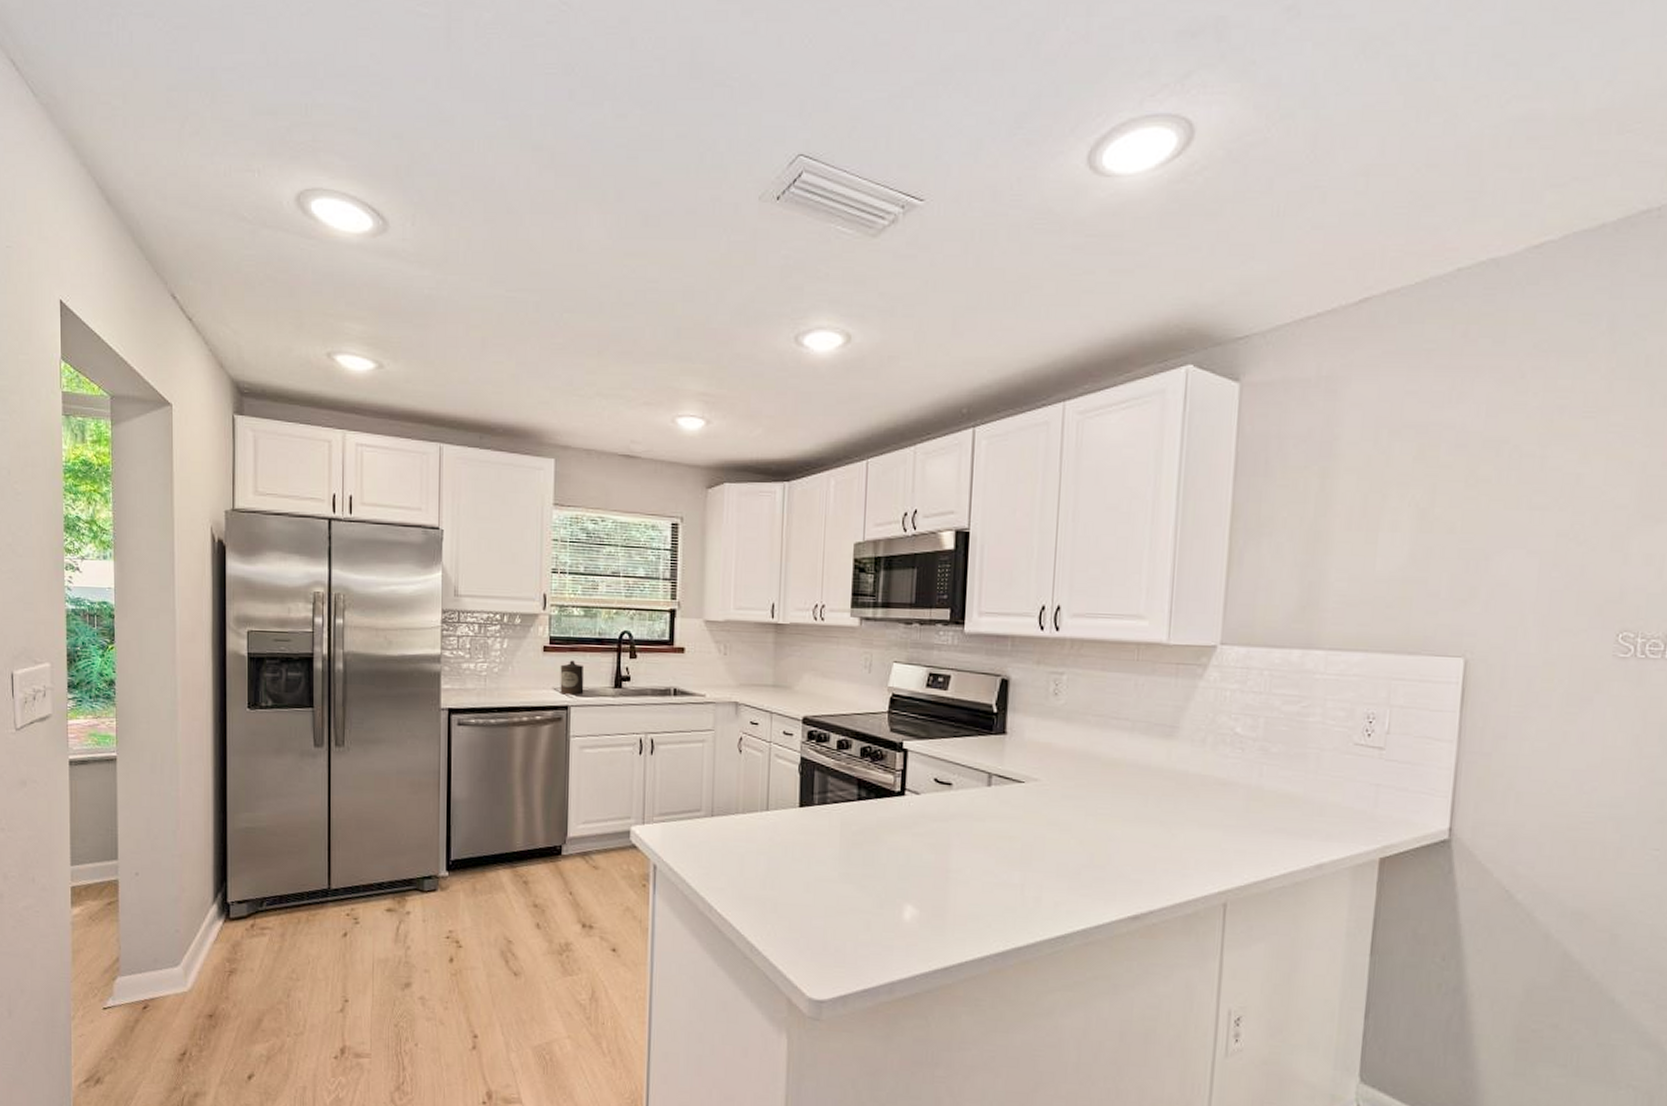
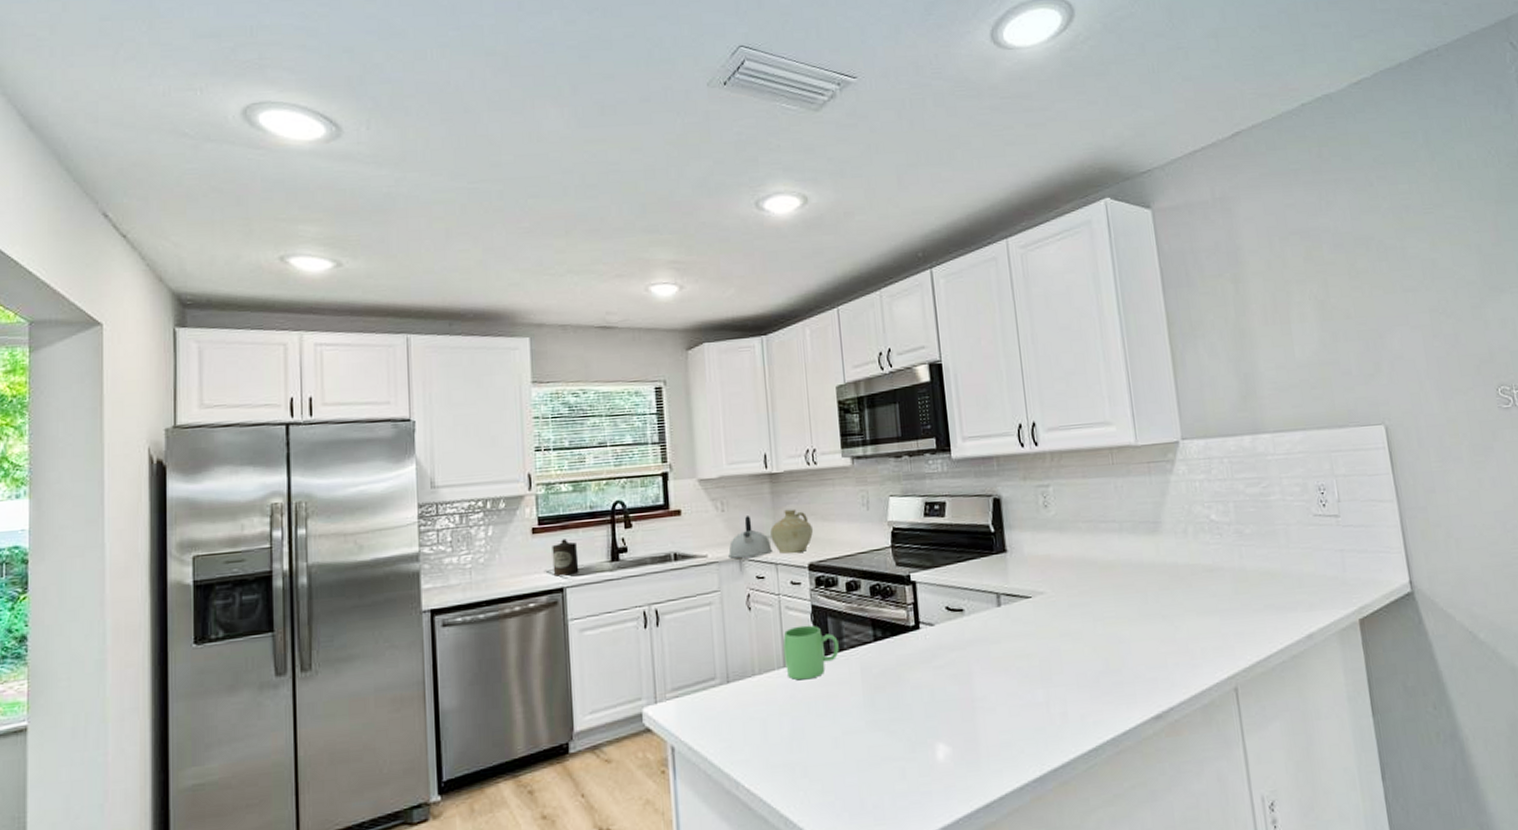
kettle: none [726,662,770,704] -> present [728,516,774,559]
mug: none [767,774,823,826] -> present [782,625,839,680]
ceramic jug: none [769,661,813,705] -> present [770,508,814,554]

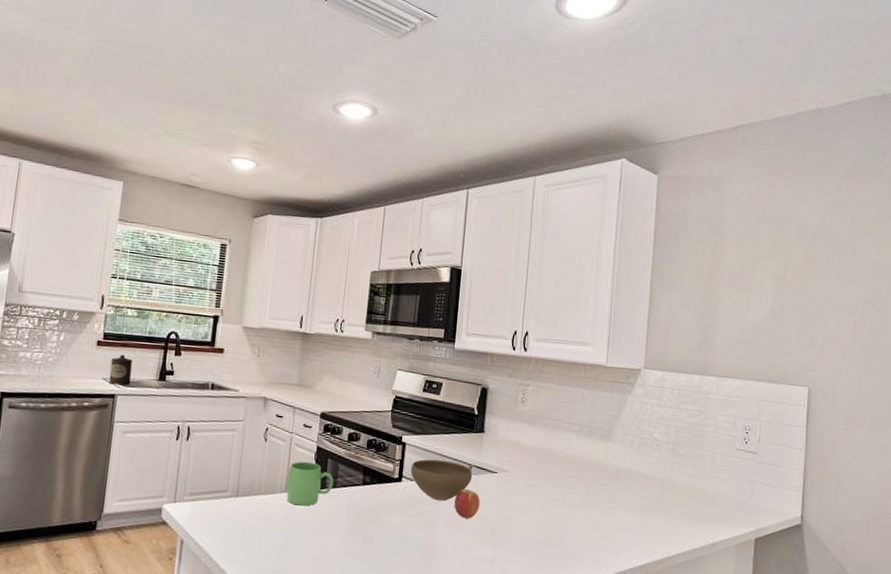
kettle: present [728,516,774,559] -> none [256,364,294,399]
ceramic jug: present [770,508,814,554] -> none [294,364,331,402]
bowl: none [927,593,1003,645] -> present [410,459,472,502]
fruit: none [987,623,1019,659] -> present [454,488,480,519]

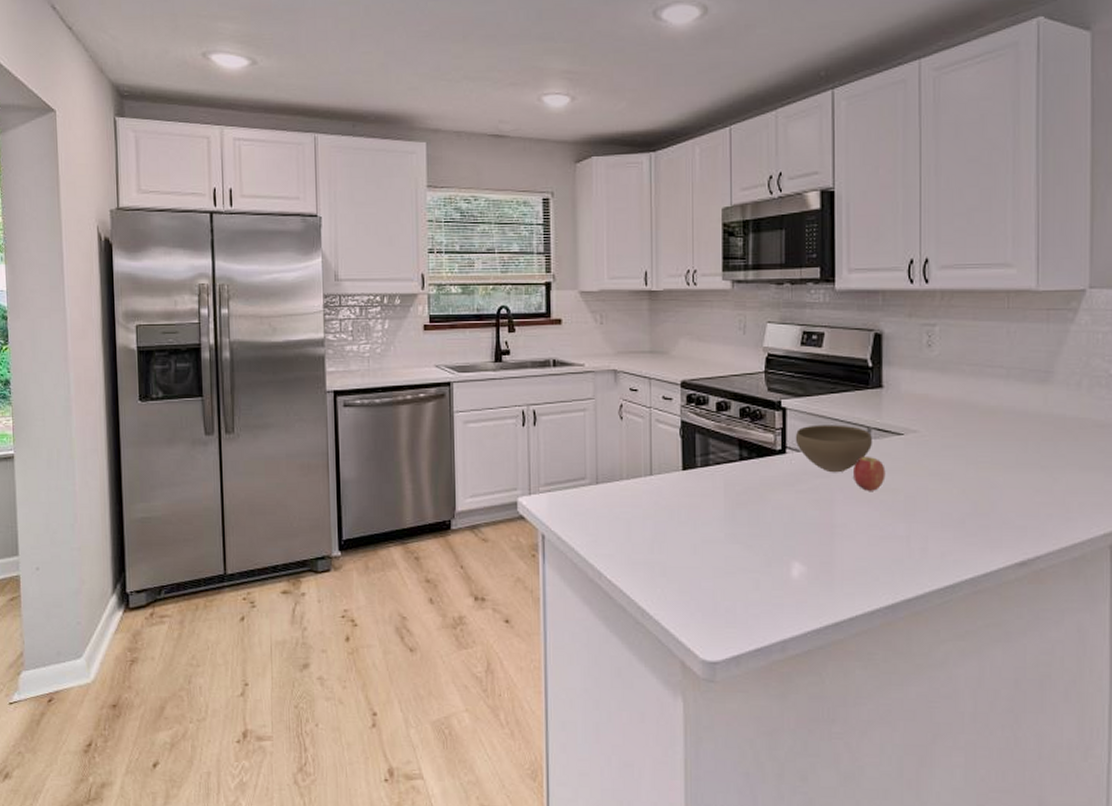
canister: present [108,354,133,386] -> none [441,337,465,371]
mug: present [286,461,334,506] -> none [650,439,705,489]

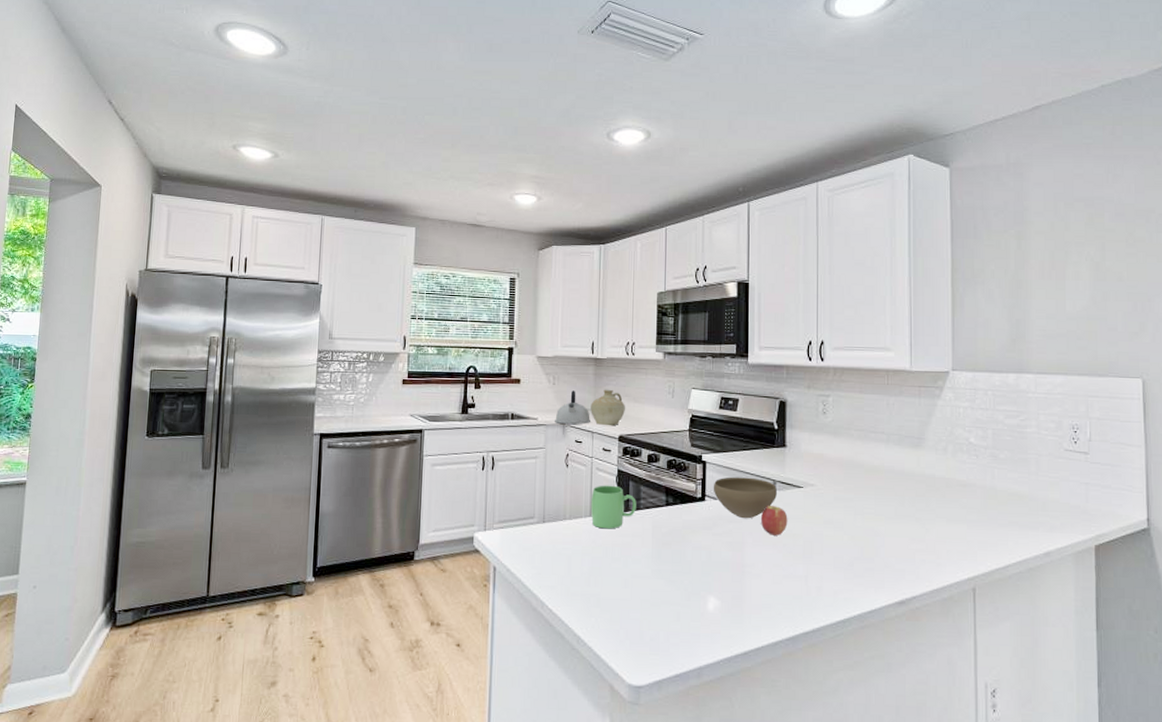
kettle: none [604,330,648,371] -> present [555,390,592,425]
ceramic jug: none [646,327,689,369] -> present [590,389,626,425]
mug: none [650,439,705,489] -> present [590,485,636,529]

